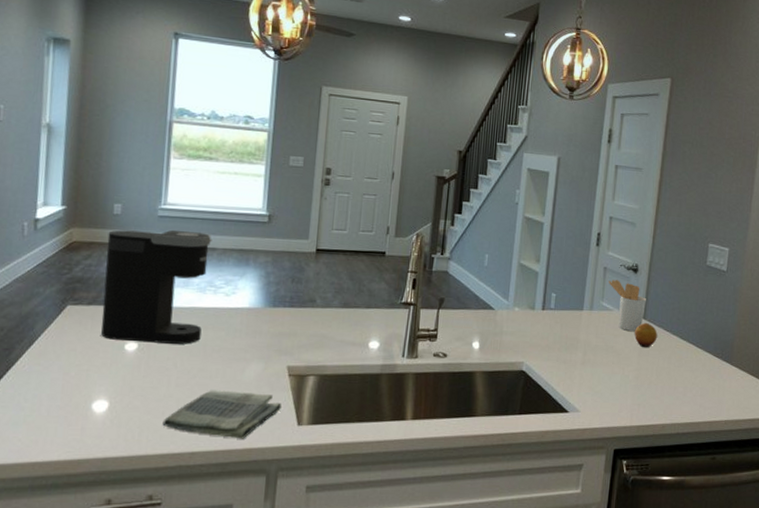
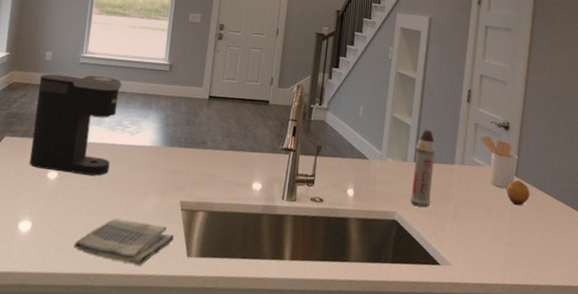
spray bottle: none [538,276,565,356] -> present [410,130,436,208]

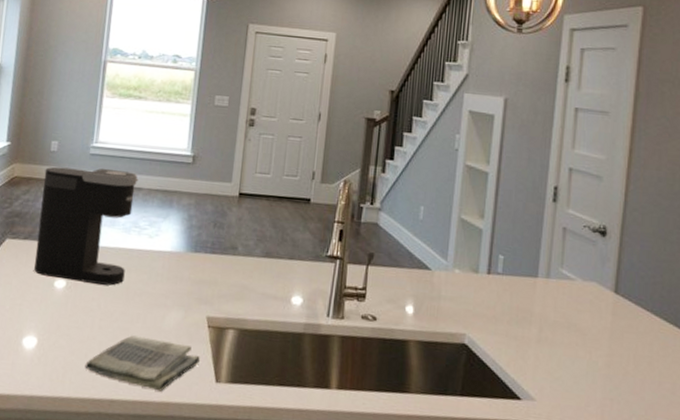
spray bottle: present [410,130,436,208] -> none [483,235,515,330]
utensil holder: present [480,136,518,189] -> none [569,243,618,309]
fruit: present [506,179,530,205] -> none [604,297,634,329]

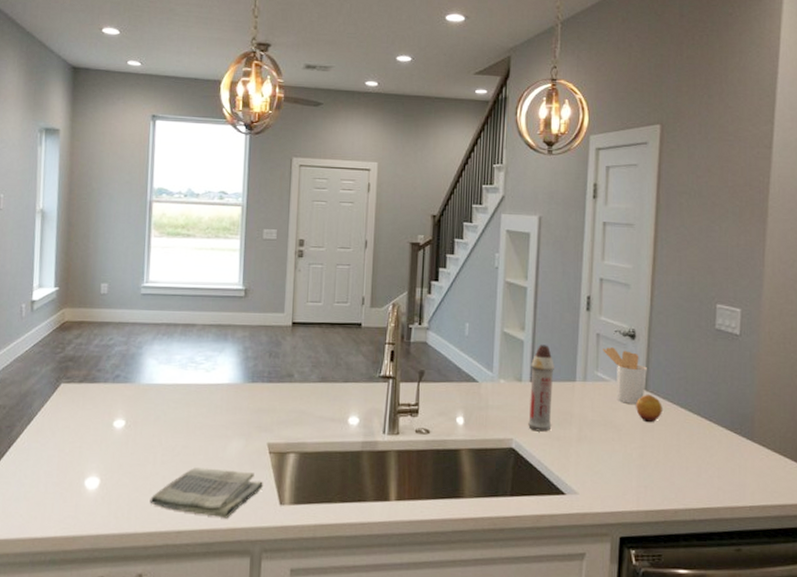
coffee maker: present [34,166,139,286] -> none [91,307,192,421]
spray bottle: none [483,235,515,330] -> present [528,344,554,432]
utensil holder: none [569,243,618,309] -> present [603,347,647,405]
fruit: none [604,297,634,329] -> present [636,394,662,422]

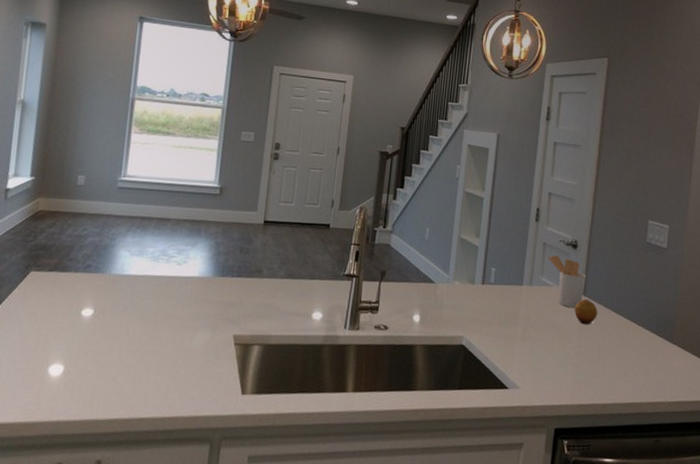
dish towel: present [150,467,263,519] -> none [113,357,227,407]
spray bottle: present [528,344,554,432] -> none [478,250,505,331]

